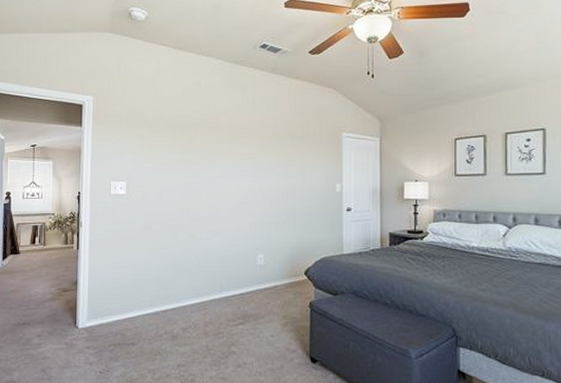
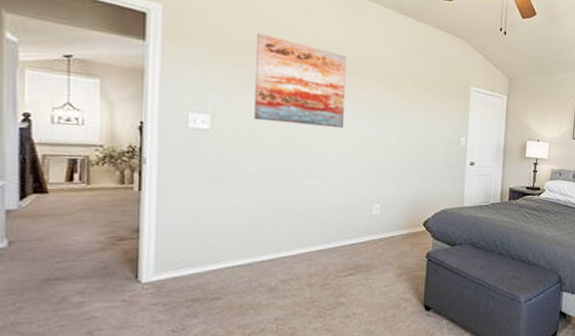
wall art: none [158,108,230,185] -> present [254,32,347,129]

